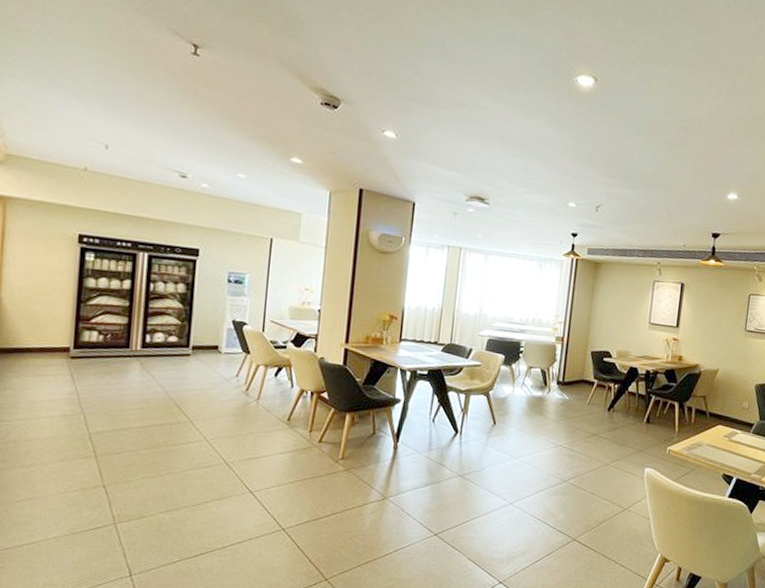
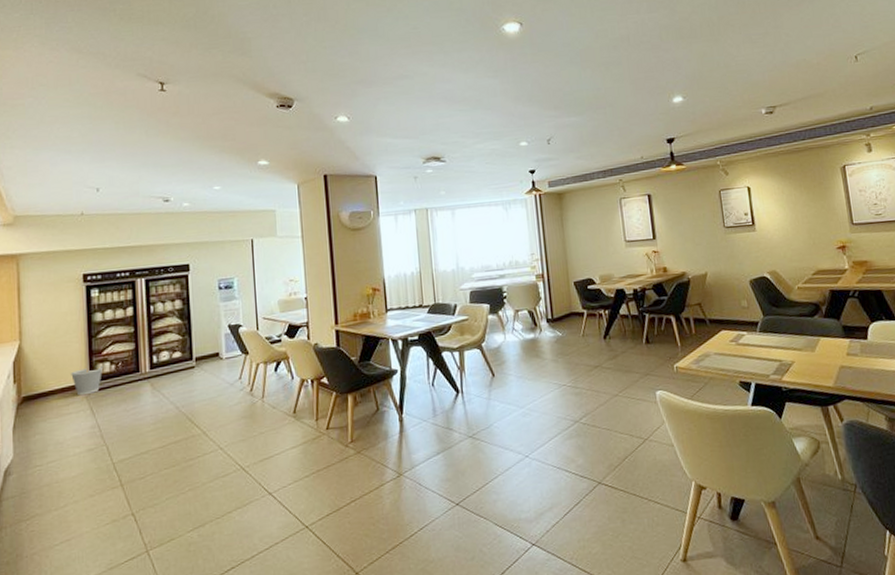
wastebasket: none [53,332,90,360] -> present [71,366,104,396]

